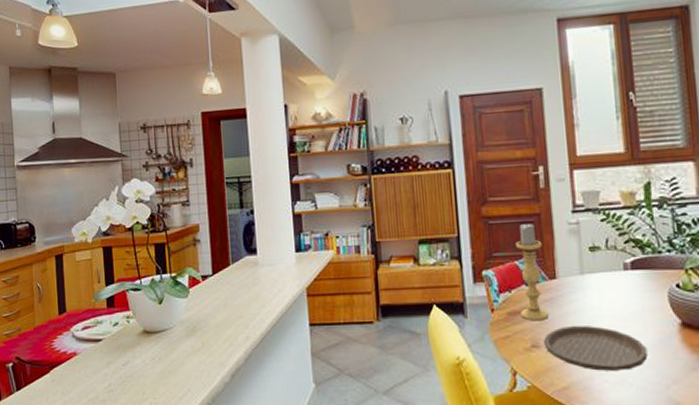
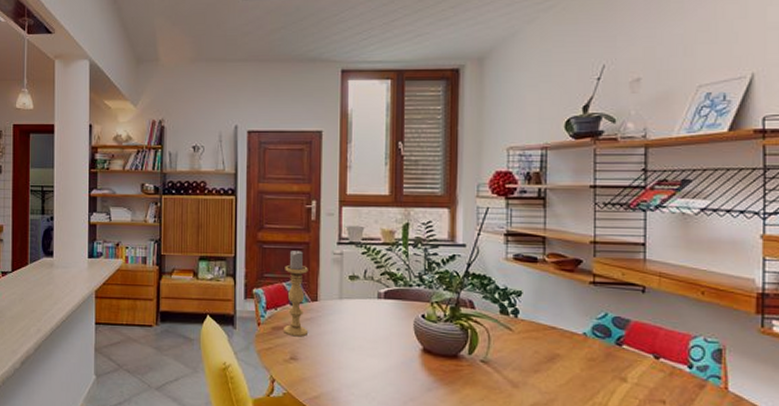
plate: present [544,326,648,371] -> none [301,343,391,386]

